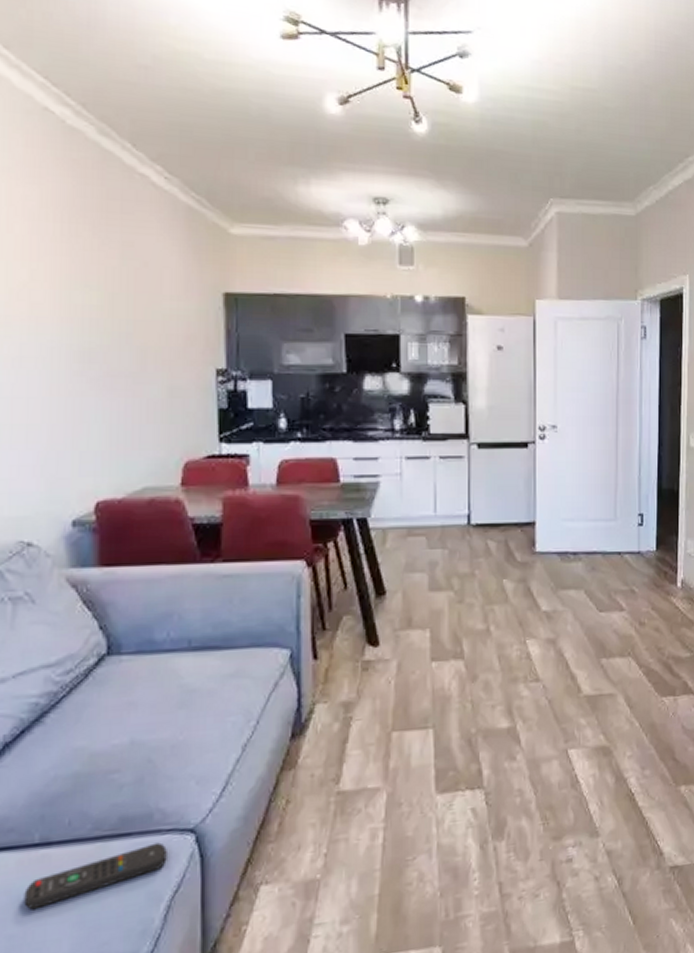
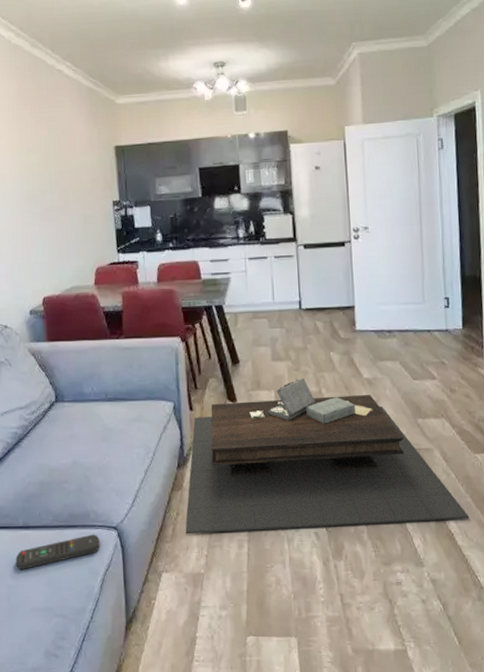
coffee table: none [297,613,653,829] -> present [185,378,470,535]

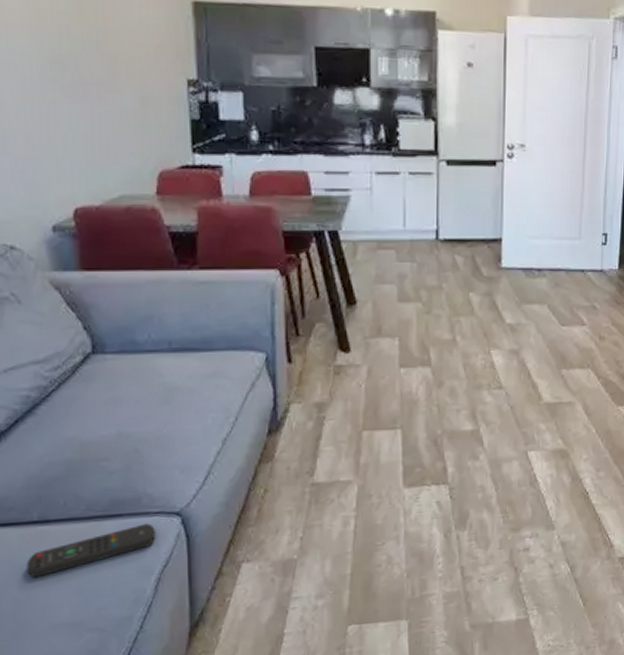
coffee table: present [185,378,470,535] -> none [275,323,607,515]

